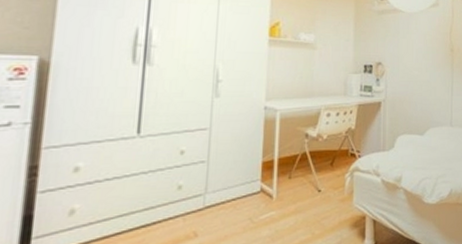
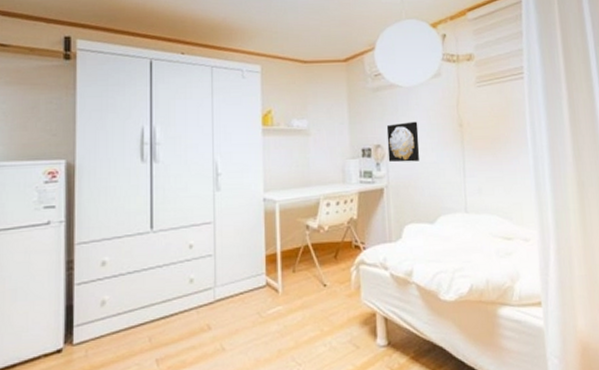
wall art: none [387,44,416,79] -> present [386,121,420,163]

